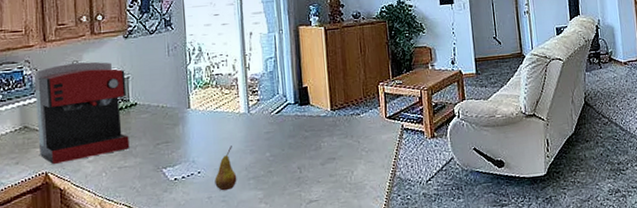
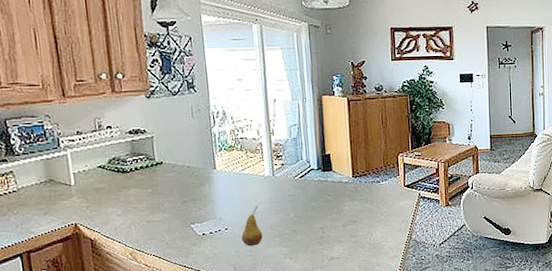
coffee maker: present [33,61,130,165] -> none [55,119,158,217]

